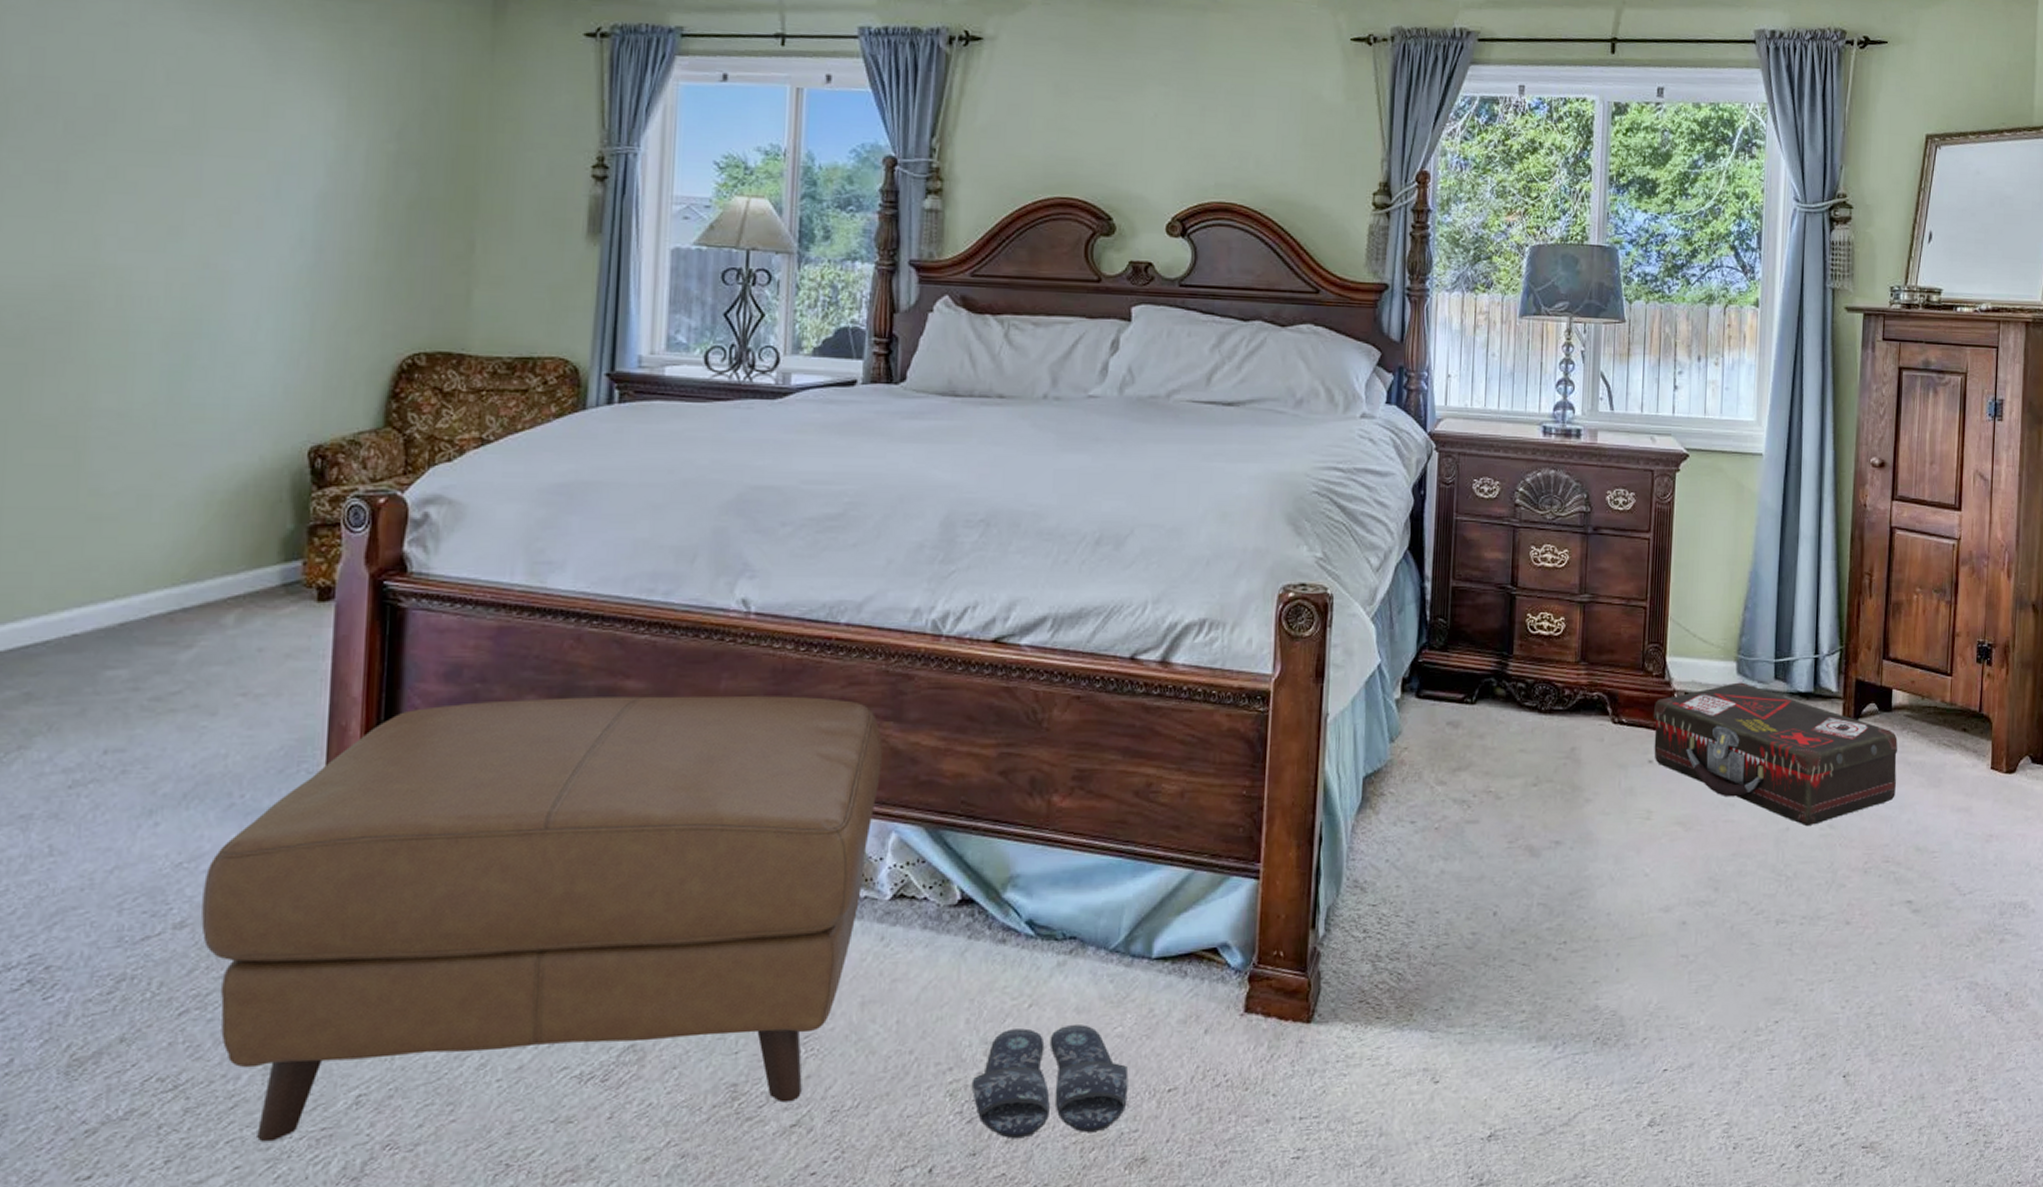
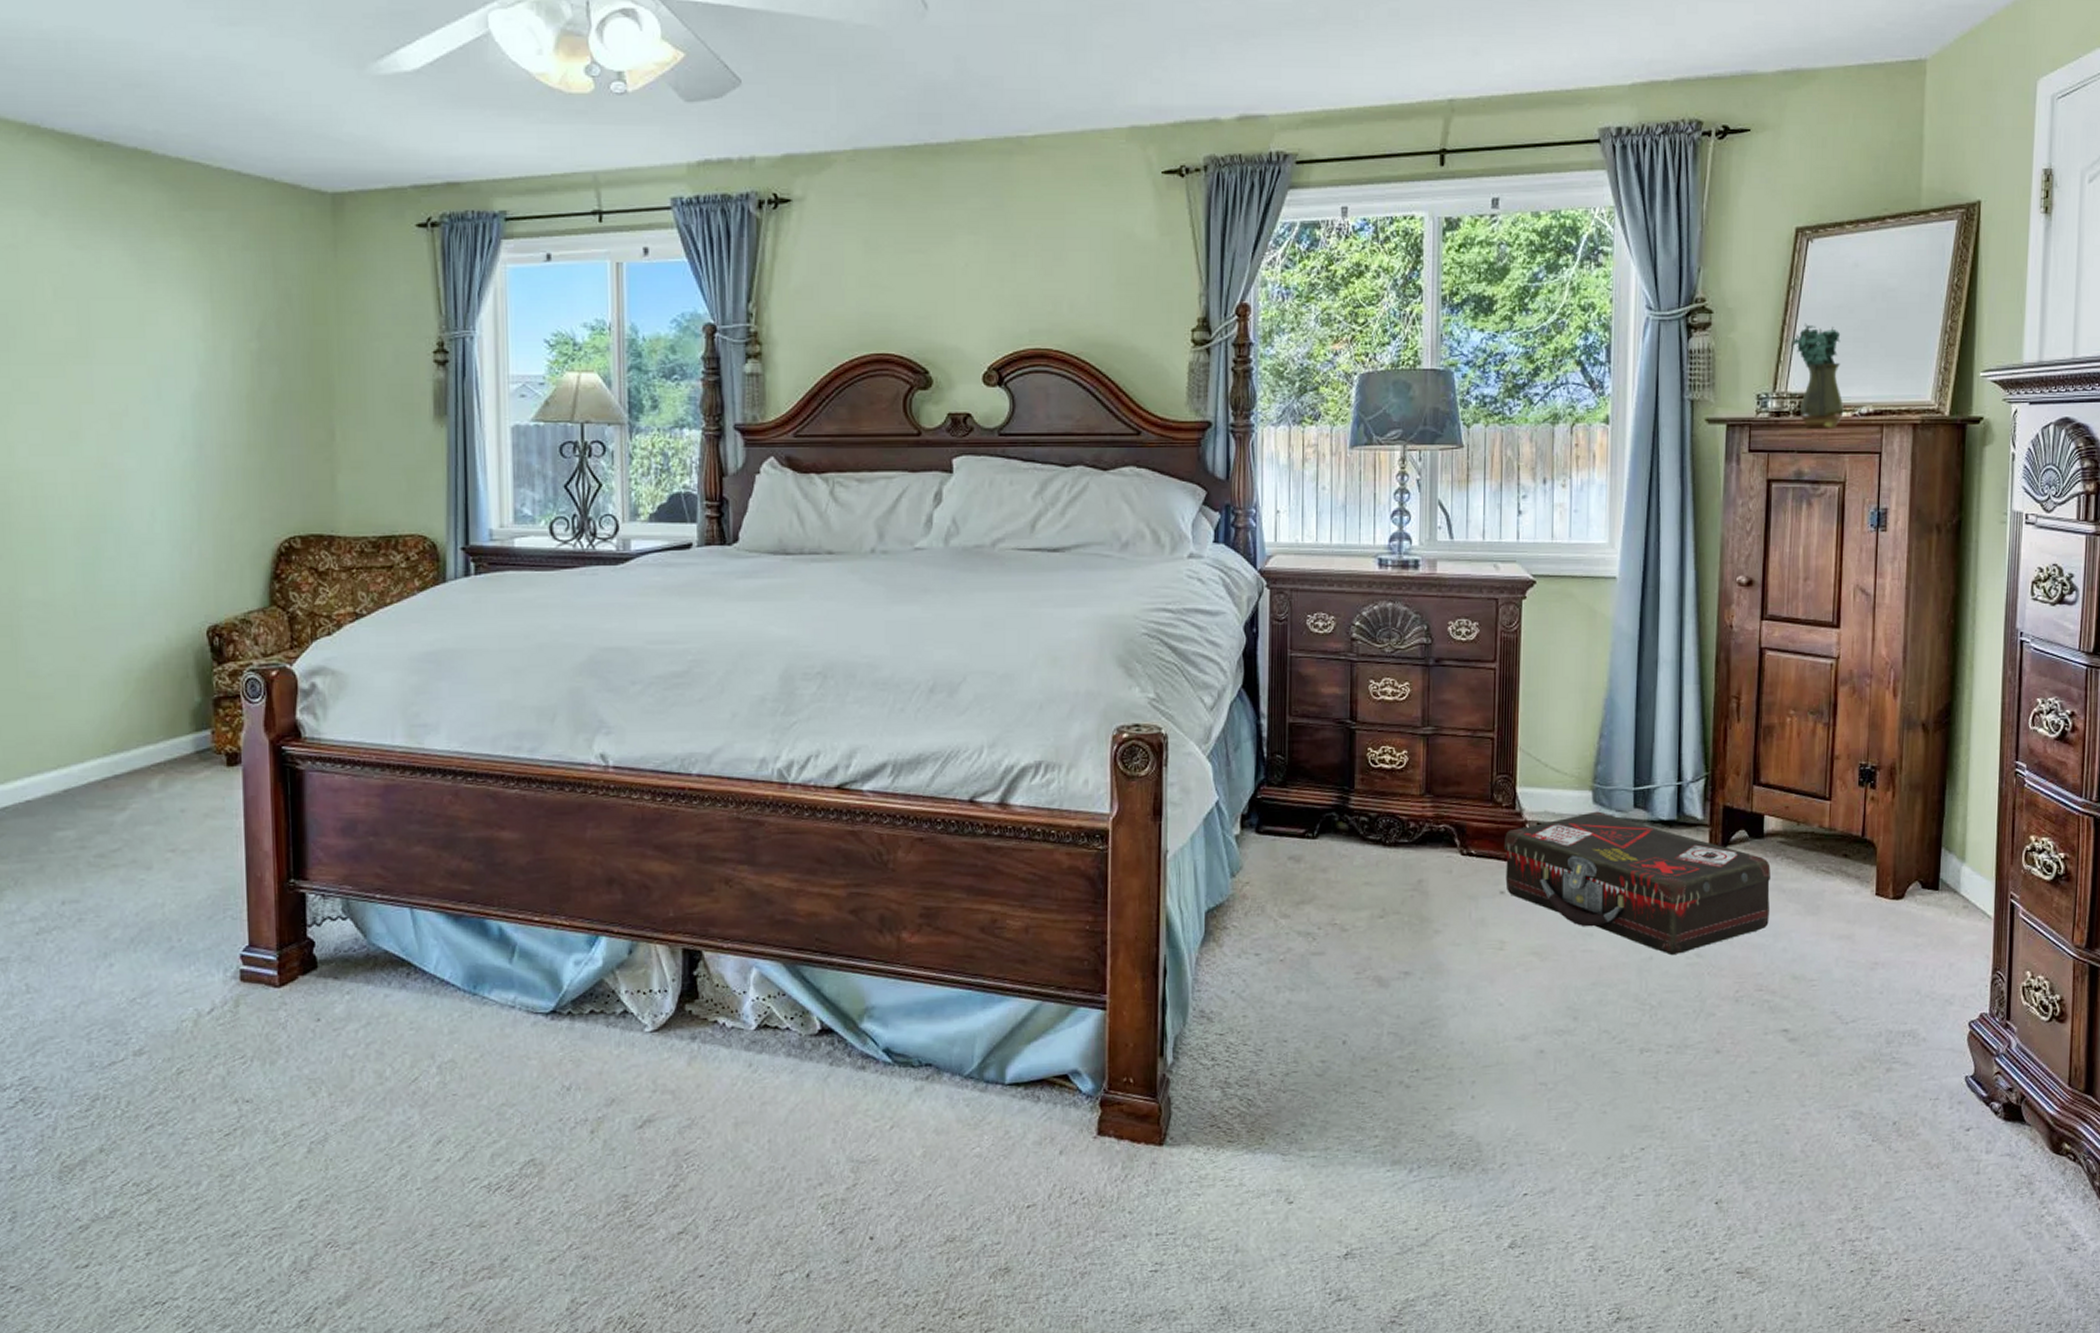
ottoman: present [201,696,883,1142] -> none [155,843,740,1239]
slippers: present [971,1025,1129,1139] -> none [841,1145,989,1249]
vase: none [1923,222,1966,324] -> present [1793,322,1844,430]

